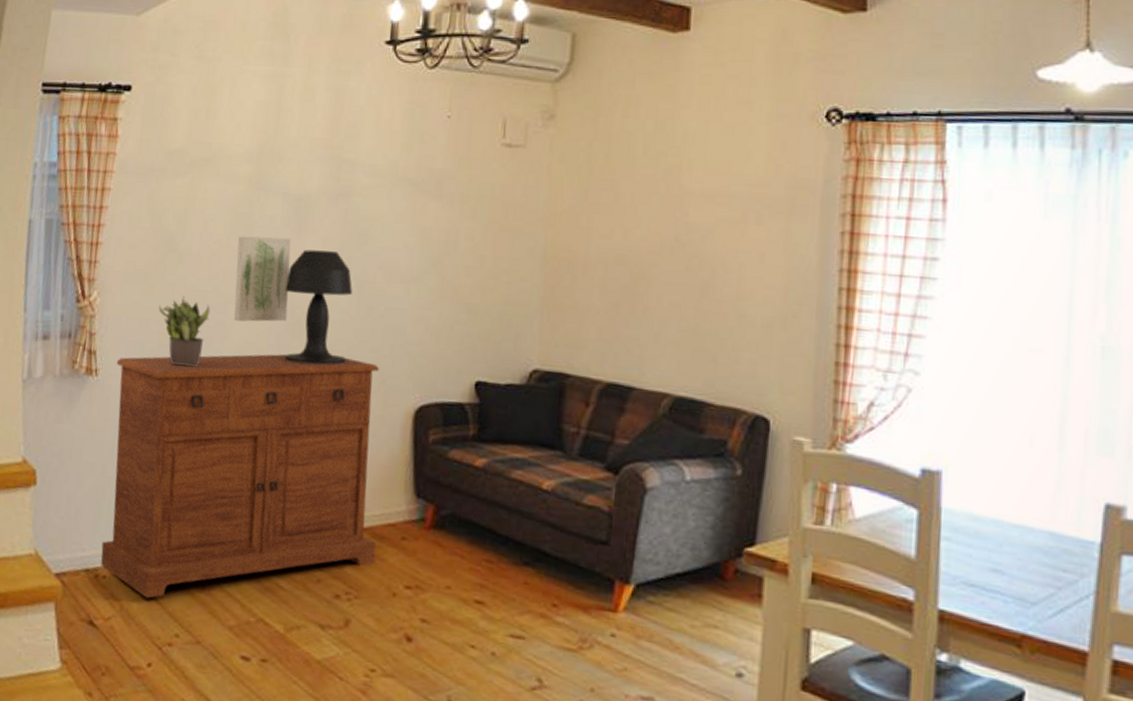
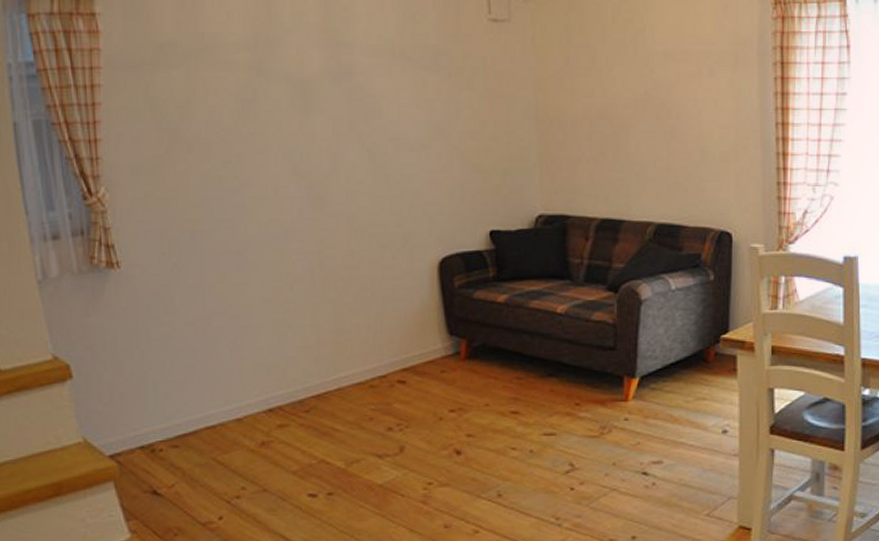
sideboard: present [100,354,379,598] -> none [138,224,420,462]
potted plant: present [158,296,211,367] -> none [173,184,229,249]
wall art: present [234,235,291,322] -> none [246,119,307,202]
table lamp: present [284,249,353,366] -> none [300,129,370,234]

